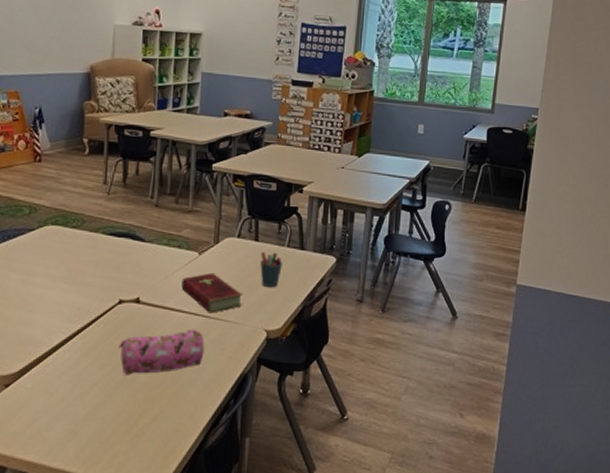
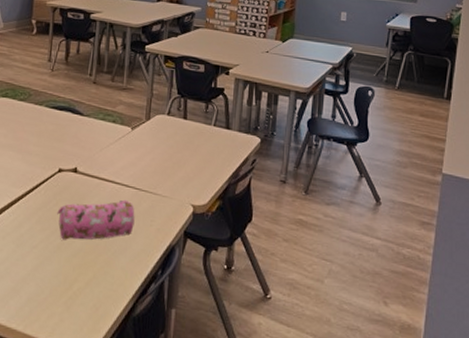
hardcover book: present [181,272,242,313] -> none [115,147,171,186]
pen holder: present [260,252,282,288] -> none [188,129,209,165]

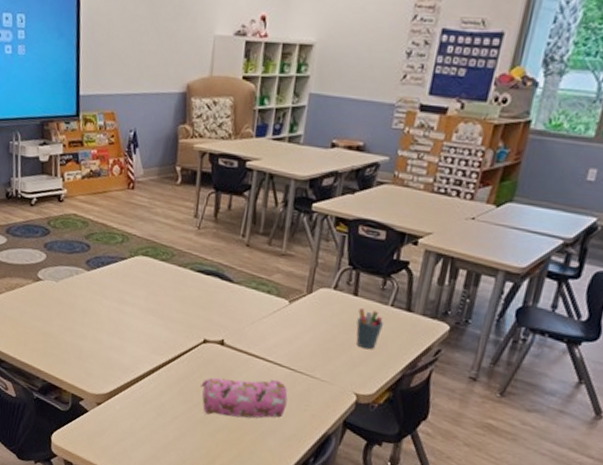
pen holder: none [188,129,209,165] -> present [356,308,383,350]

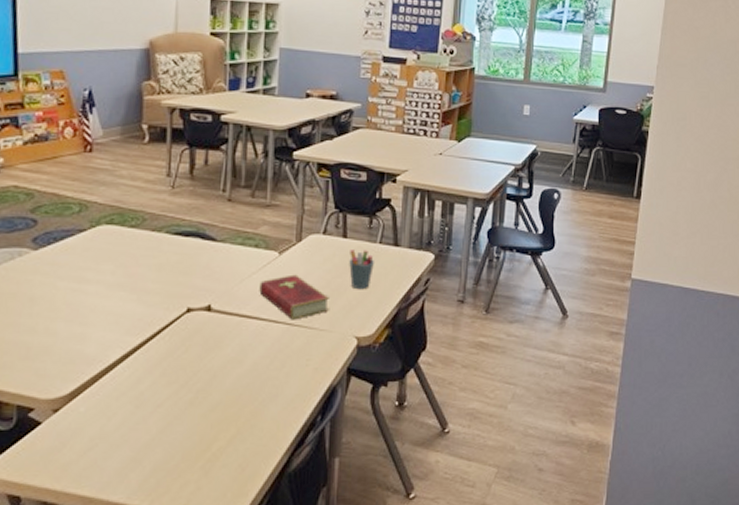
pencil case: present [201,377,288,419] -> none [187,338,287,393]
hardcover book: none [267,323,333,367] -> present [259,274,329,320]

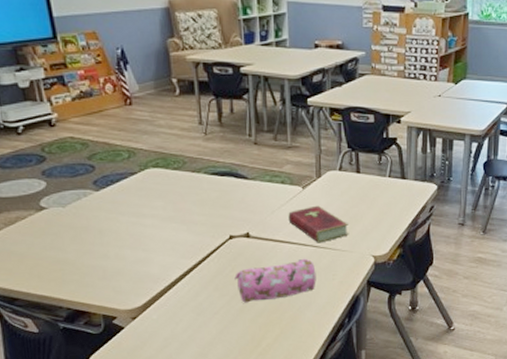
pencil case: none [187,338,287,393] -> present [234,258,316,303]
pen holder: present [349,250,374,290] -> none [363,183,385,217]

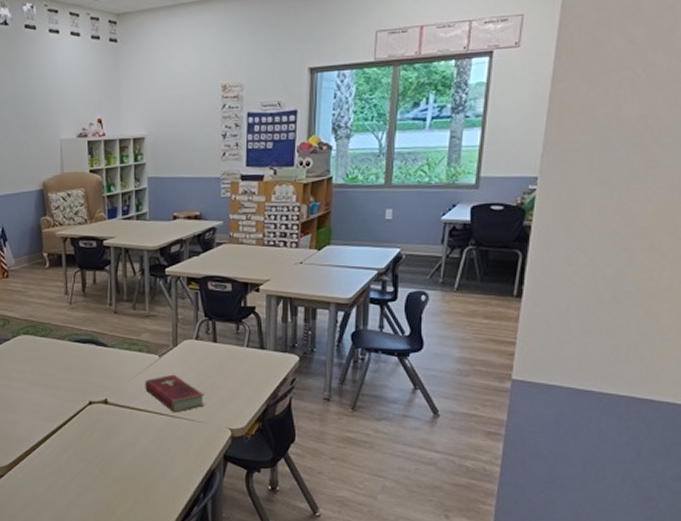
pencil case: present [234,258,316,303] -> none [92,427,171,469]

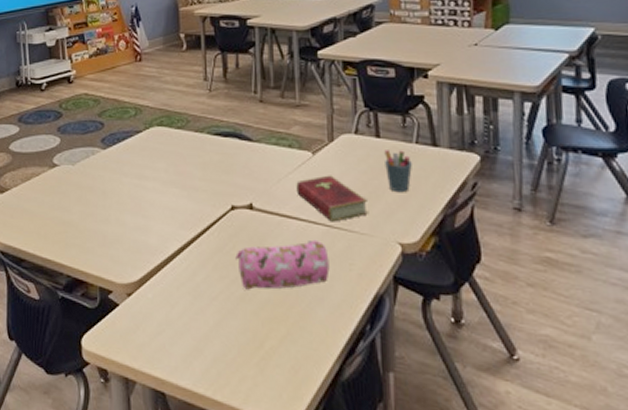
pencil case: none [92,427,171,469] -> present [235,239,330,290]
pen holder: none [220,353,243,388] -> present [384,150,412,193]

